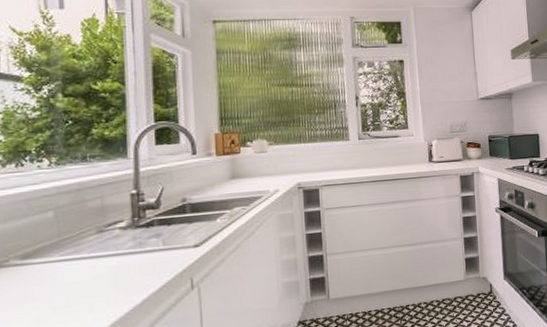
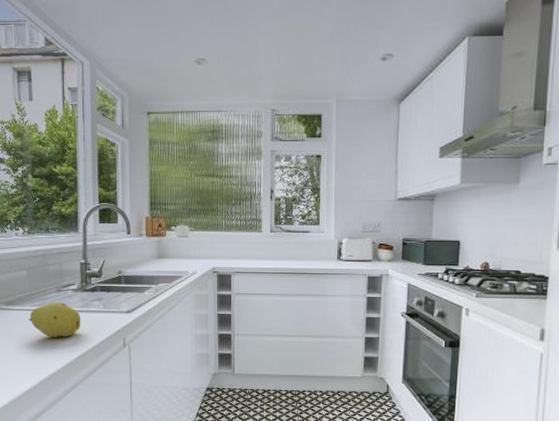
fruit: none [56,245,133,293] -> present [29,302,81,337]

